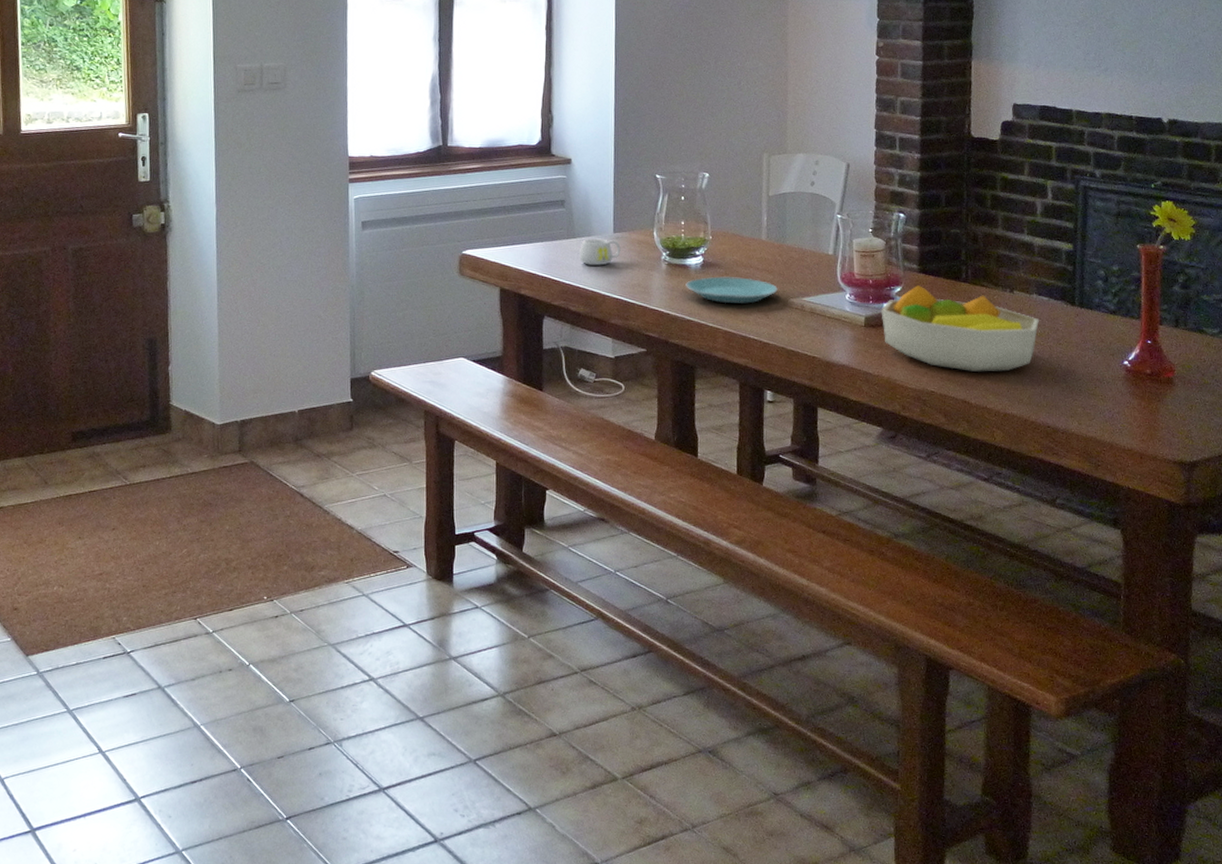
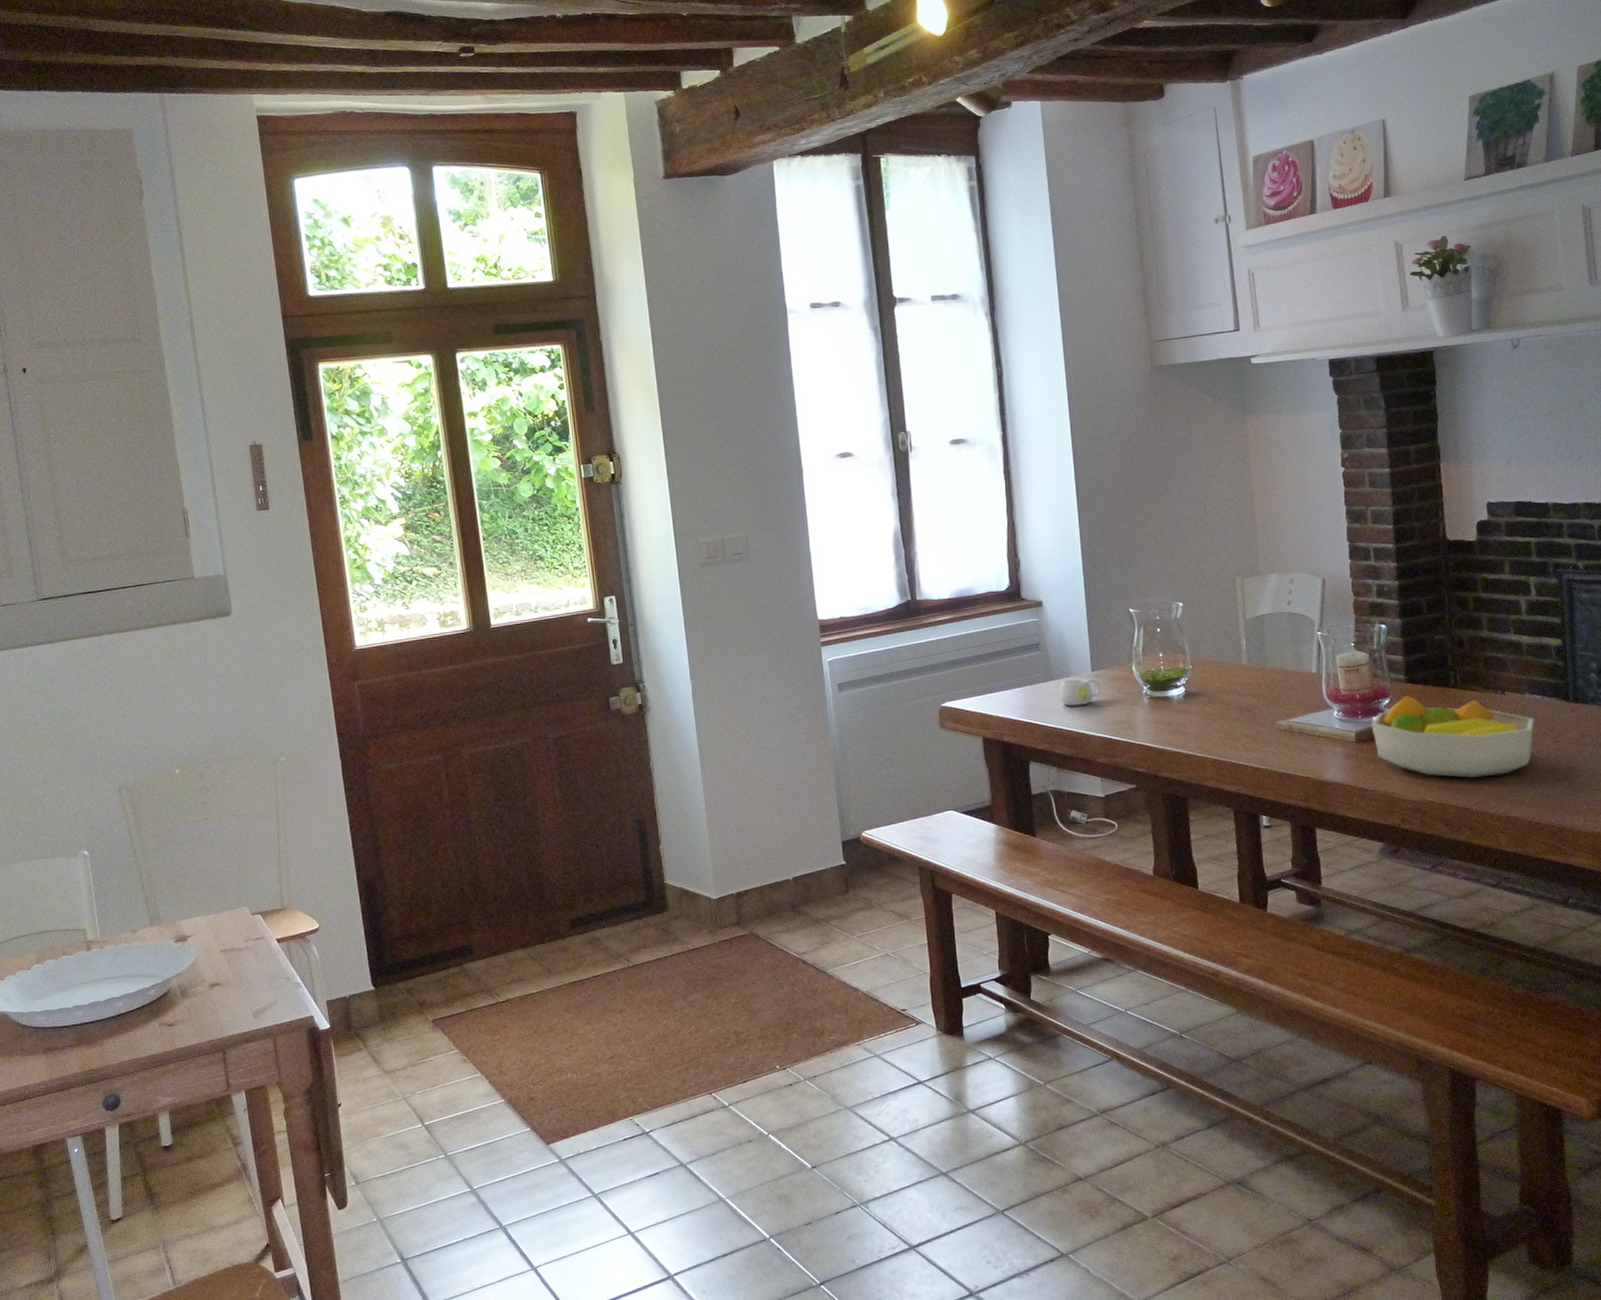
plate: present [685,276,778,304] -> none [1169,704,1264,732]

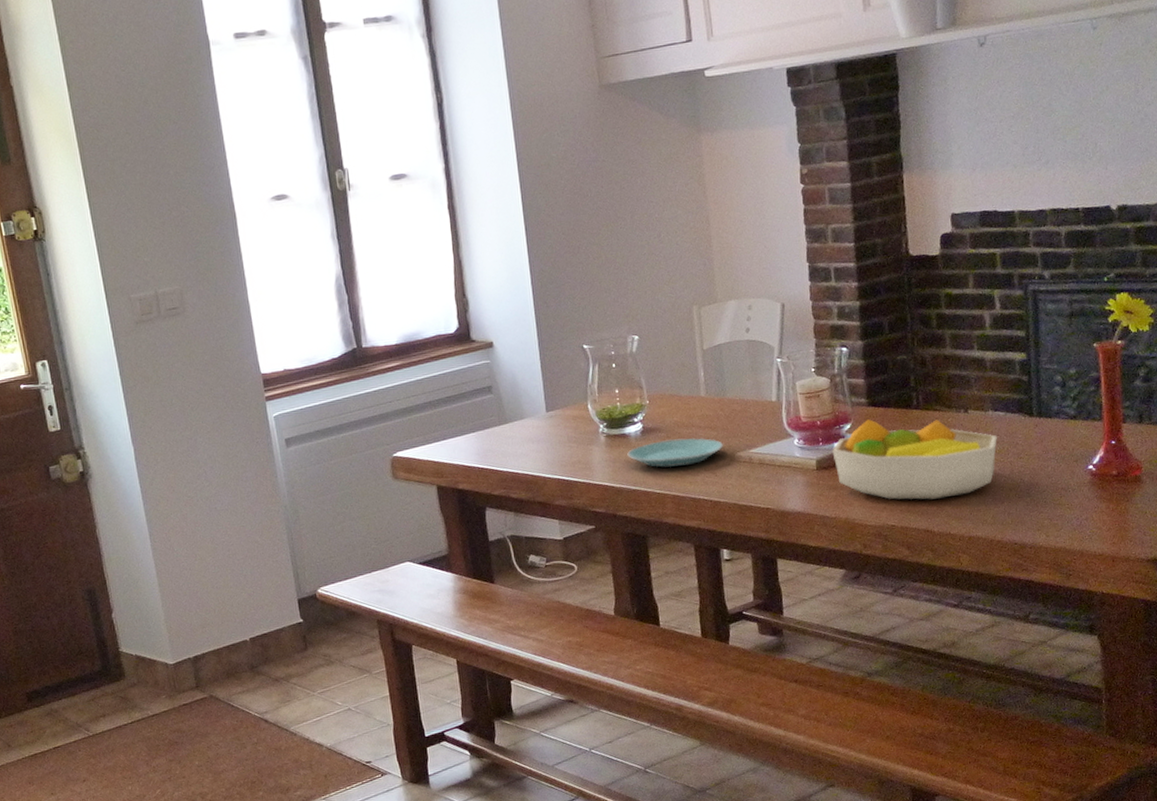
mug: present [1059,678,1101,706] -> none [513,419,556,449]
plate: none [1169,704,1264,732] -> present [627,438,723,468]

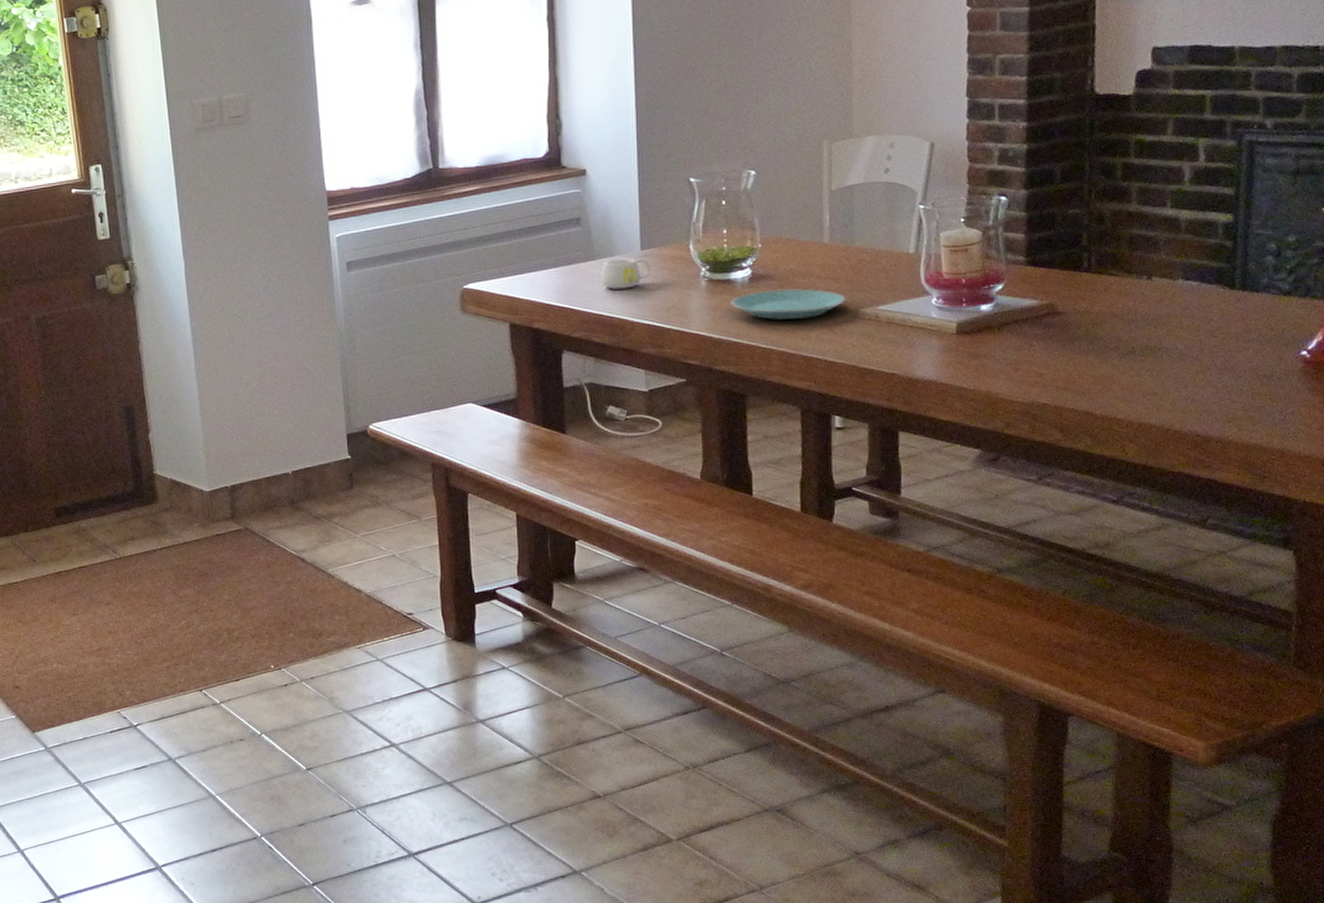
mug: none [513,419,556,449] -> present [601,258,651,290]
fruit bowl: present [832,419,997,500] -> none [977,280,1186,377]

